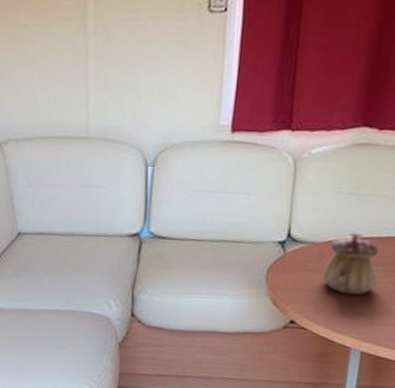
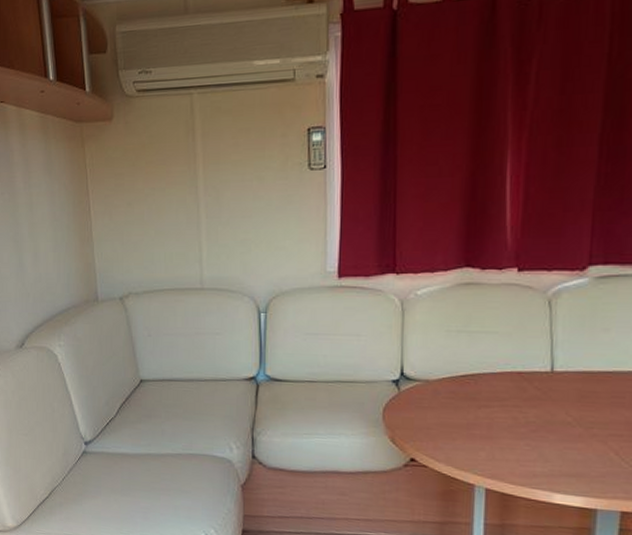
teapot: present [322,231,378,296] -> none [439,368,494,432]

